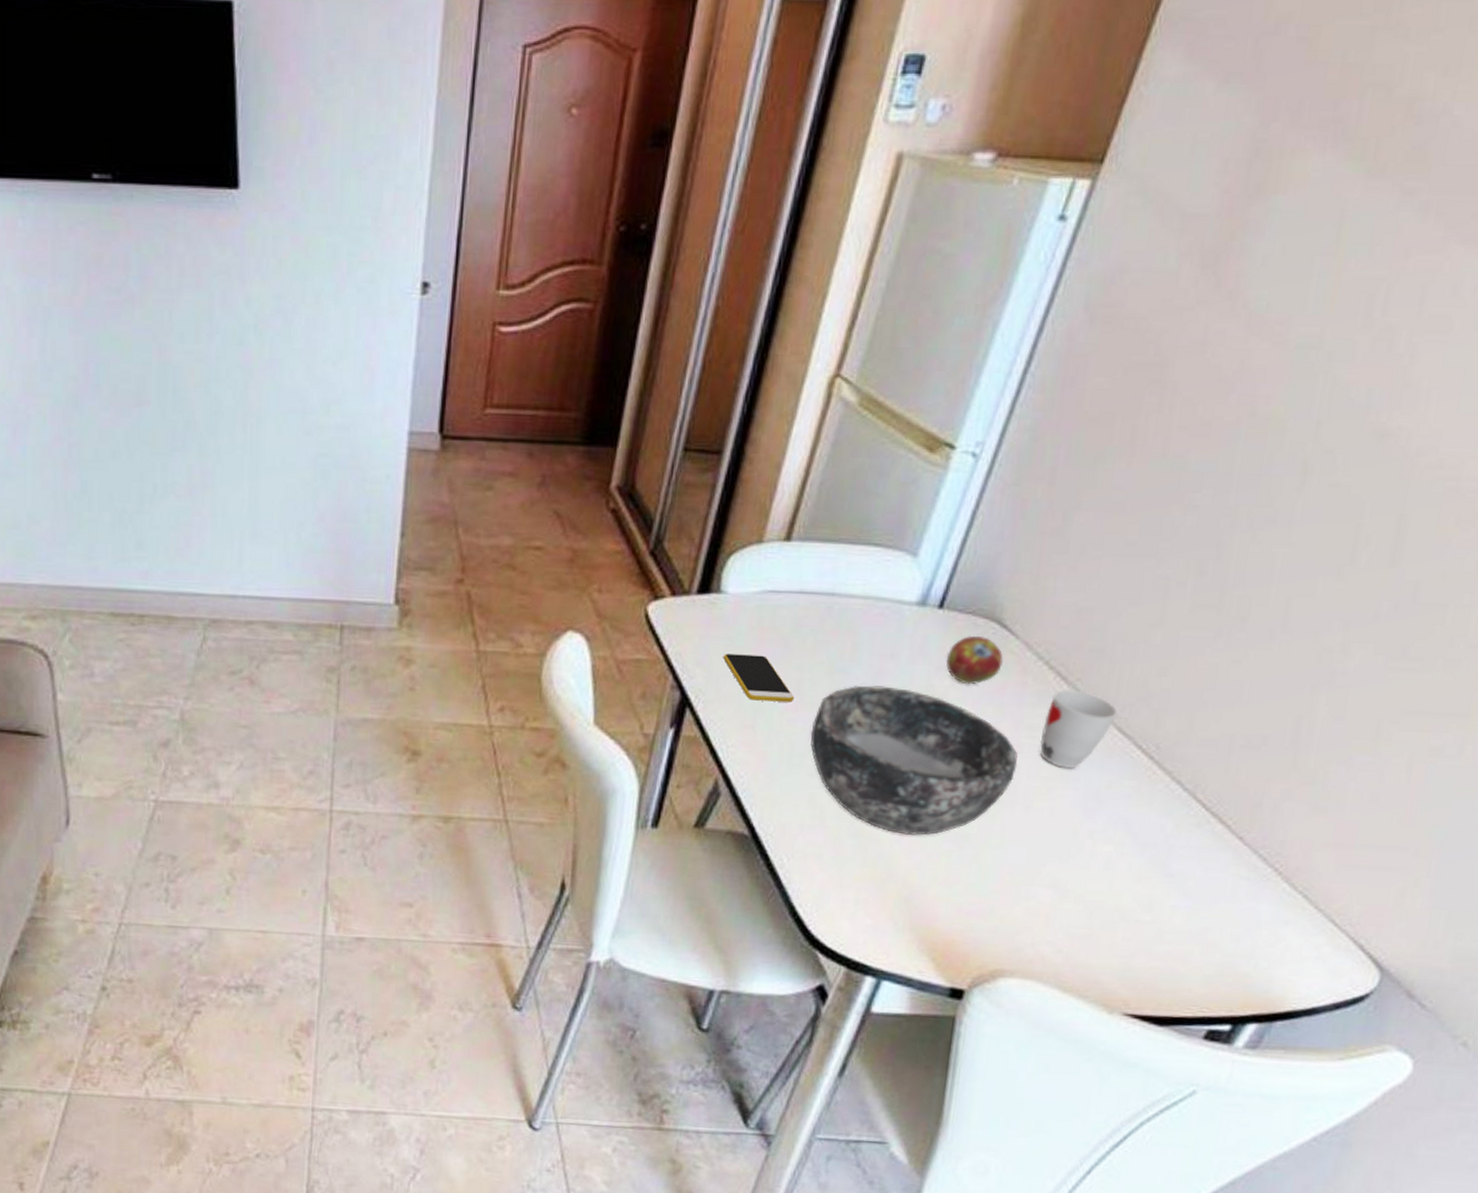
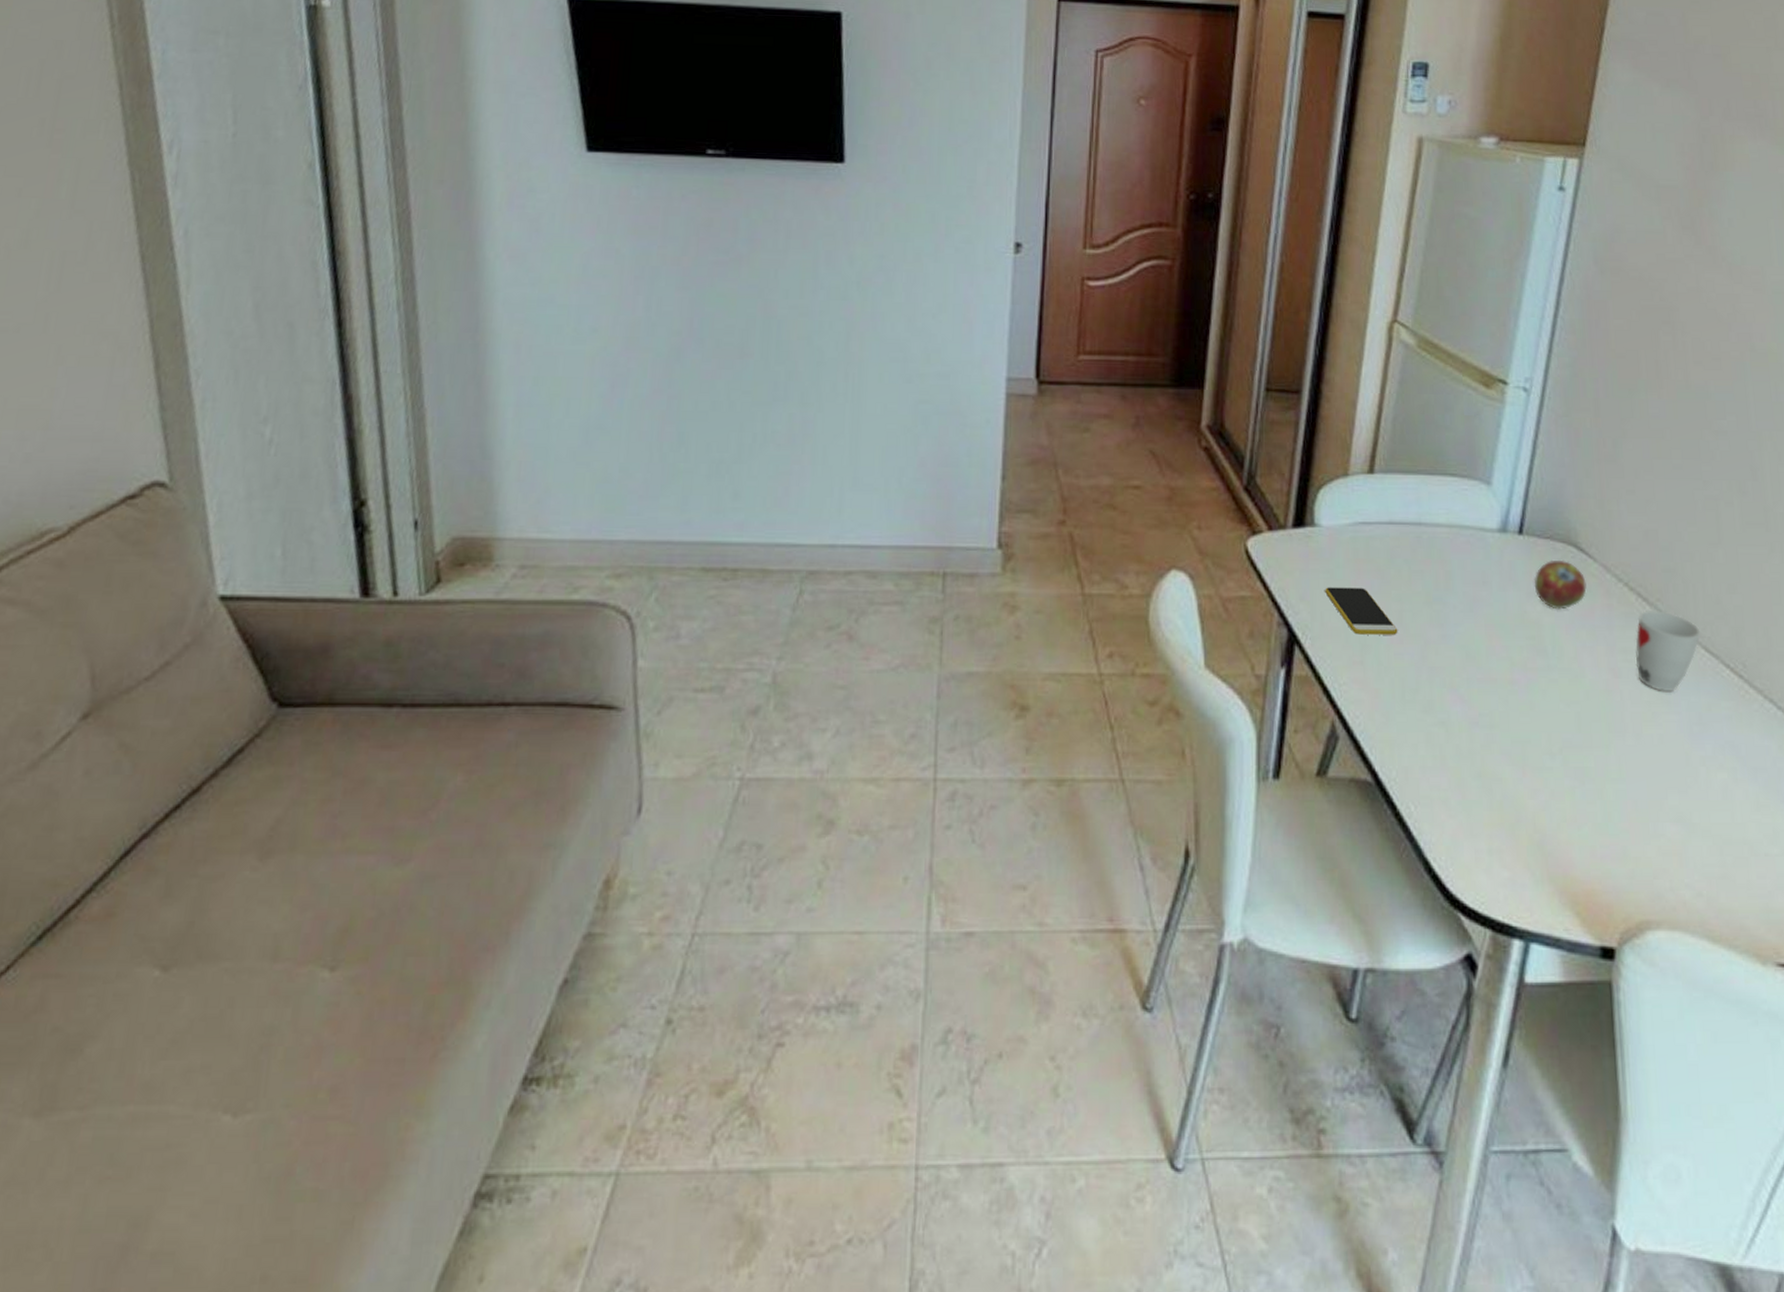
bowl: present [810,685,1018,836] -> none [1418,614,1620,772]

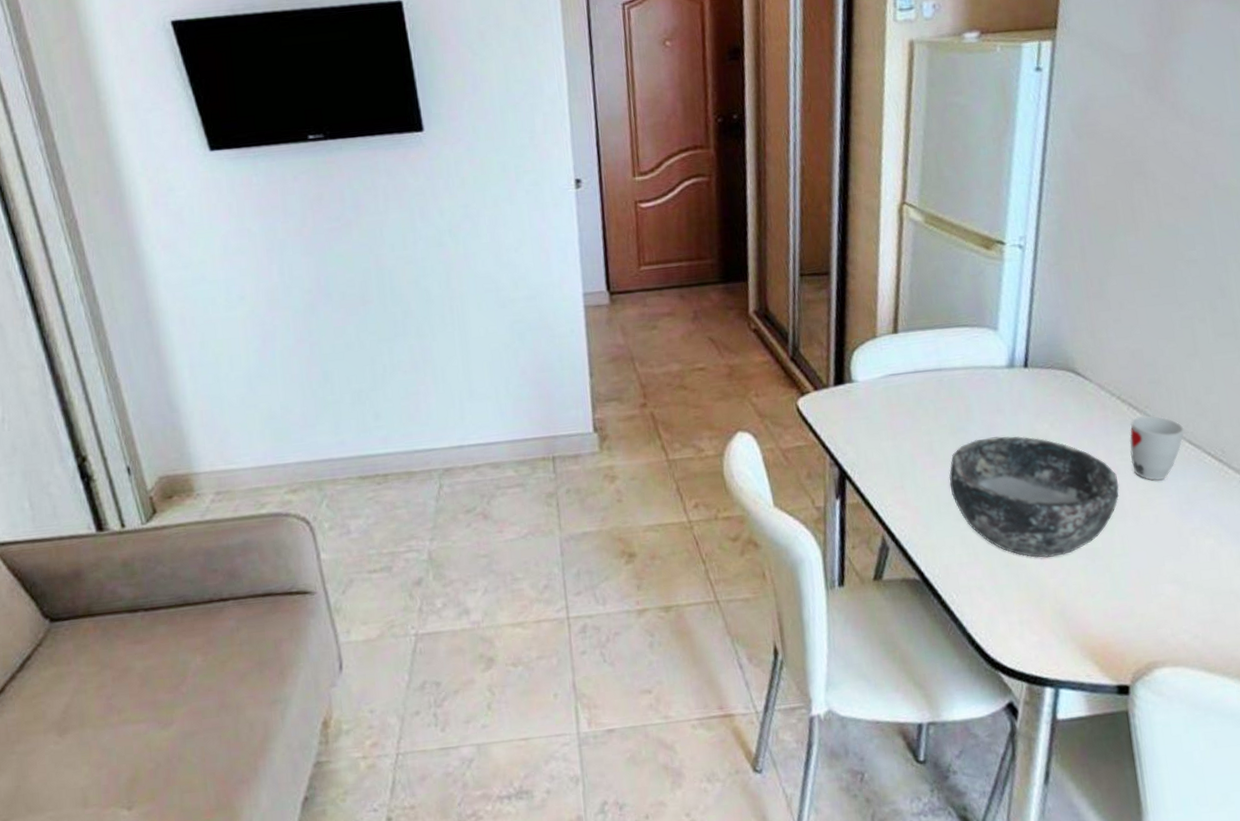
smartphone: present [1325,587,1398,635] -> none [866,427,930,465]
bowl: none [1418,614,1620,772] -> present [949,436,1120,558]
fruit: present [1534,560,1587,610] -> none [1040,384,1085,425]

